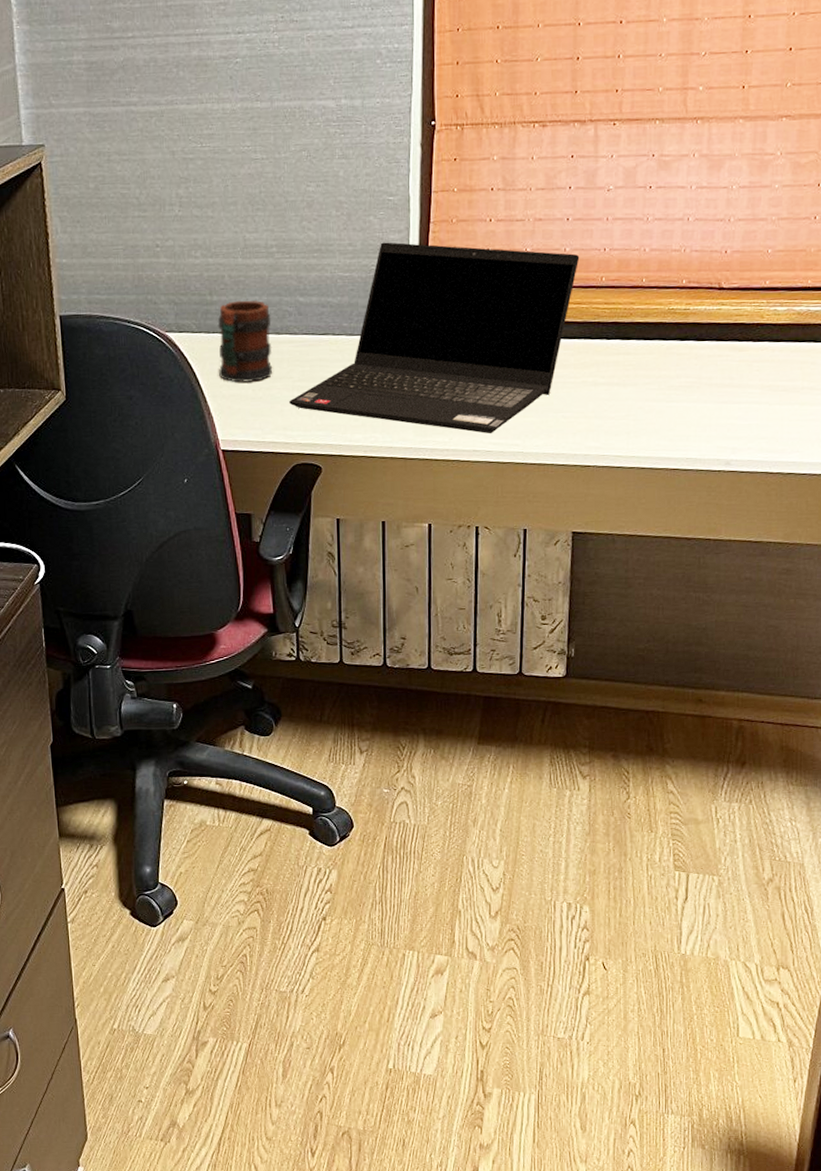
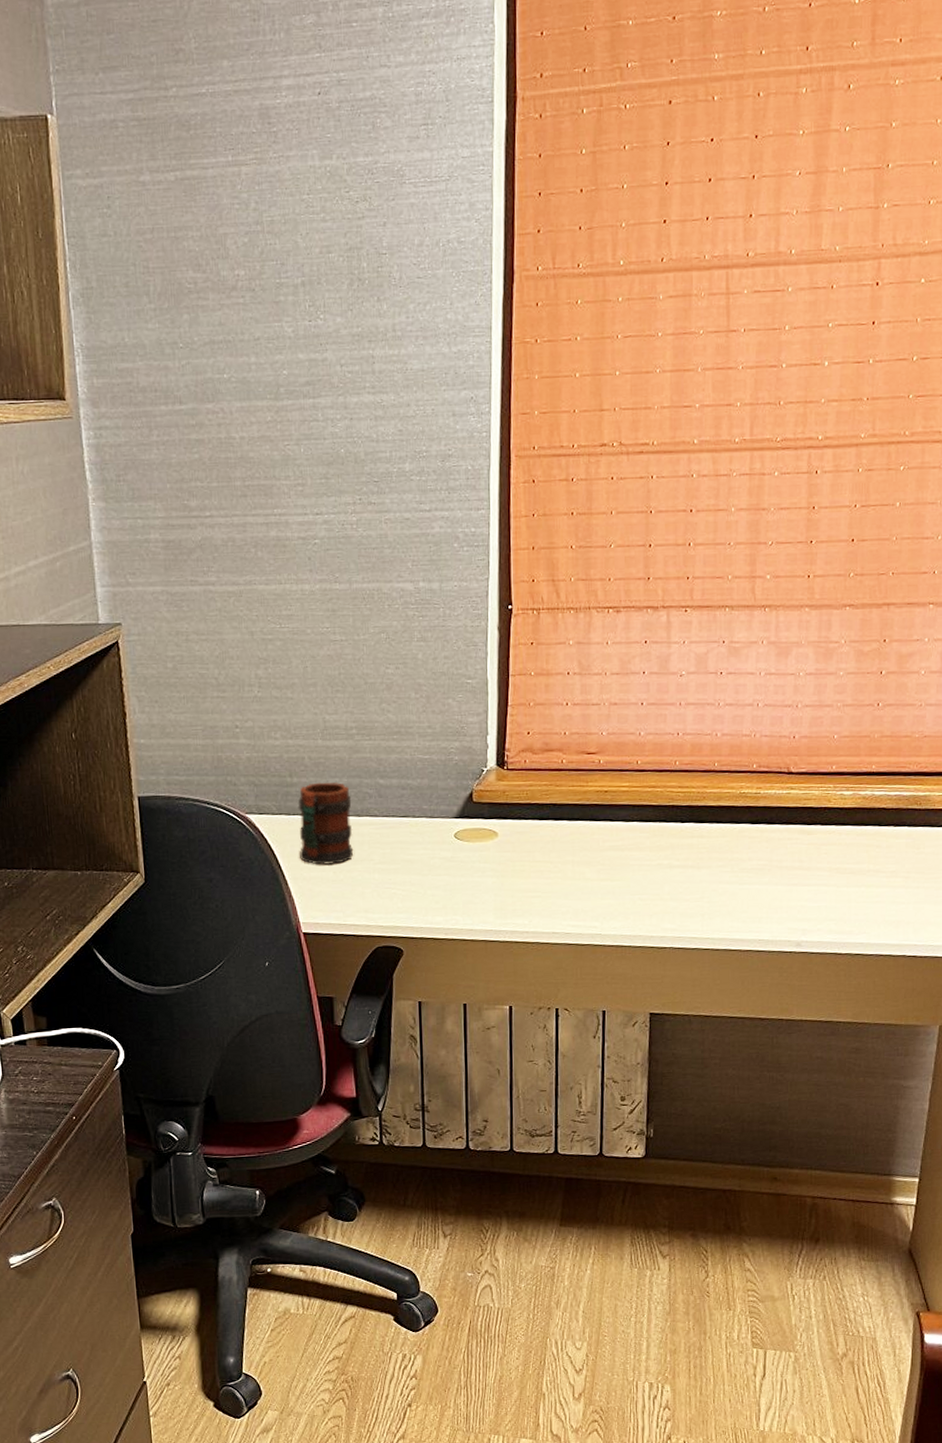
laptop computer: present [289,242,580,433] -> none [370,725,654,916]

